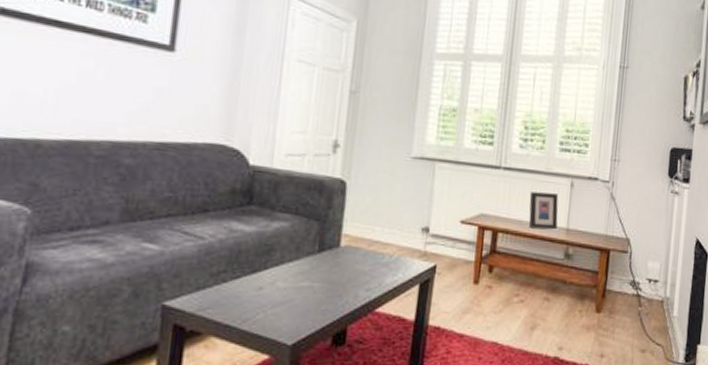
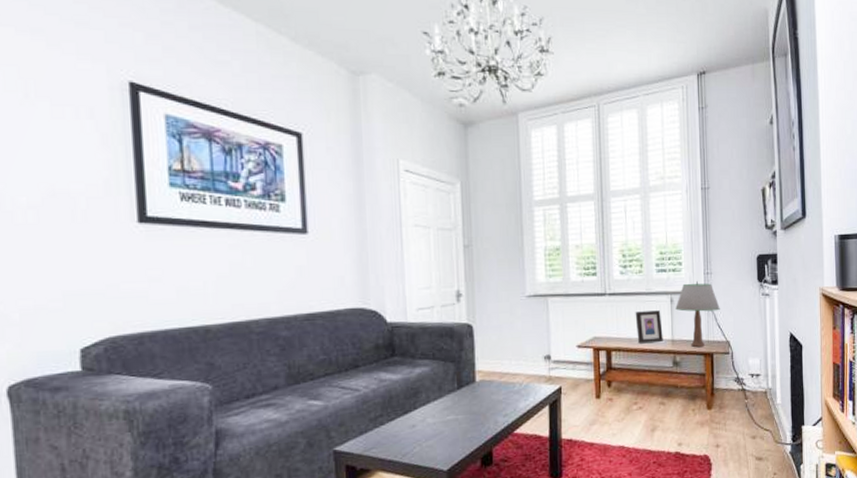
table lamp: none [575,166,624,242] -> present [675,280,720,348]

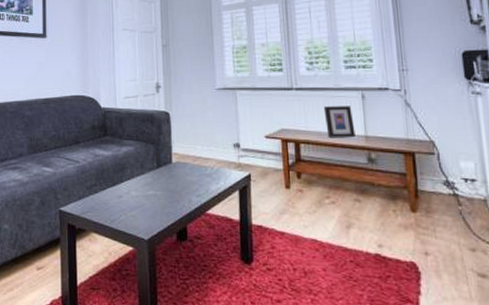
table lamp: present [675,280,720,348] -> none [368,77,420,146]

